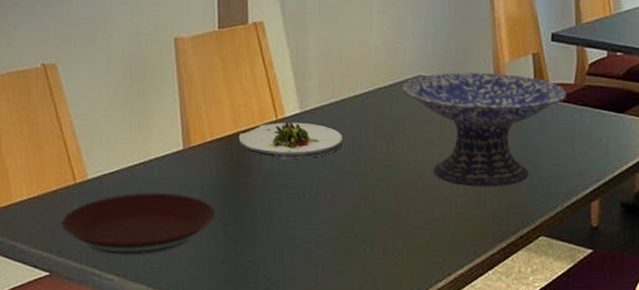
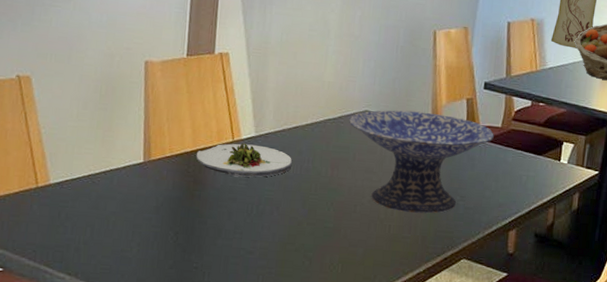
plate: present [62,192,216,255] -> none [20,199,168,257]

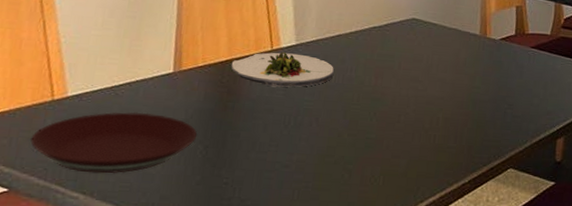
plate: none [20,199,168,257] -> present [30,112,198,174]
decorative bowl: present [349,110,494,214] -> none [395,18,543,123]

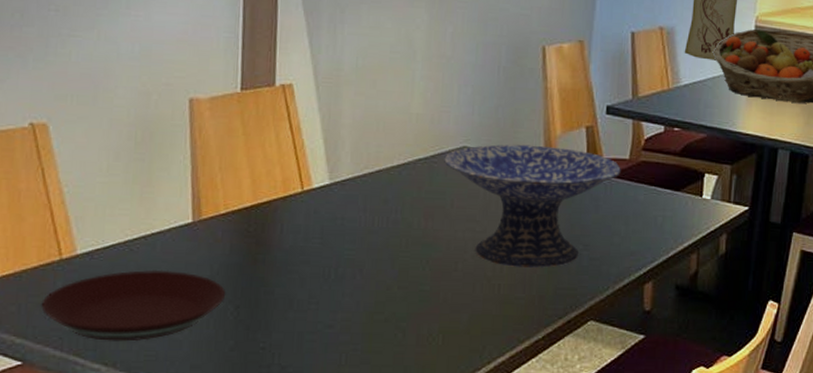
salad plate: present [231,51,335,87] -> none [257,193,377,235]
decorative bowl: none [395,18,543,123] -> present [444,144,621,268]

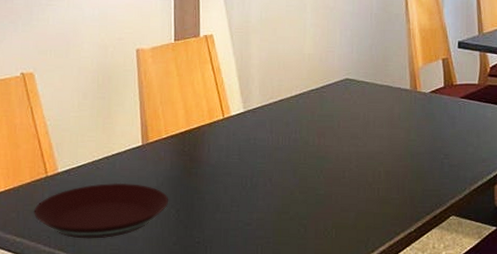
decorative bowl: present [444,144,621,268] -> none [331,75,472,174]

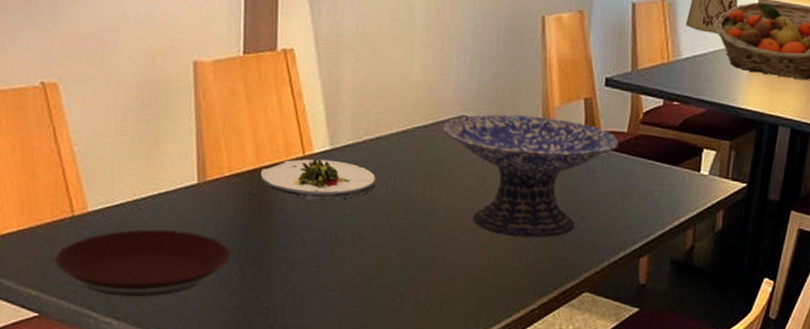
salad plate: none [190,119,281,153] -> present [260,158,377,200]
decorative bowl: none [331,75,472,174] -> present [442,114,619,239]

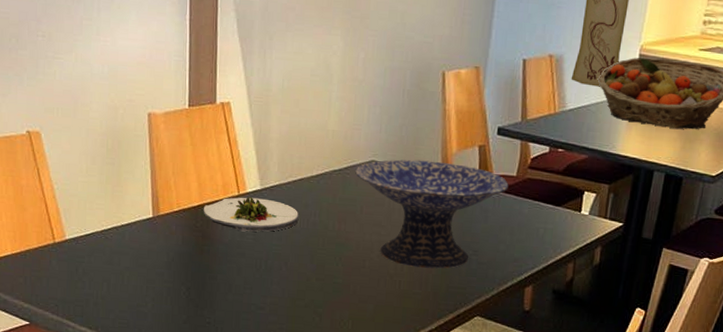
plate: present [55,228,231,298] -> none [41,254,180,312]

